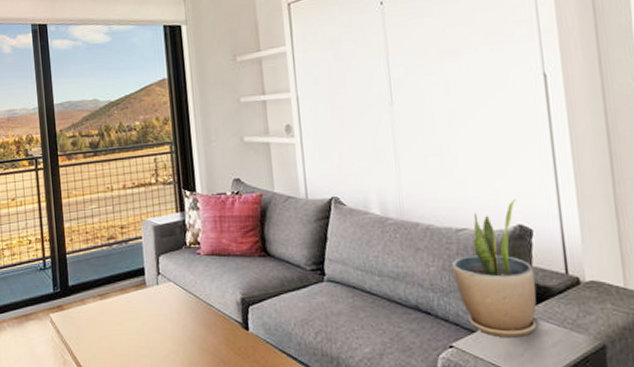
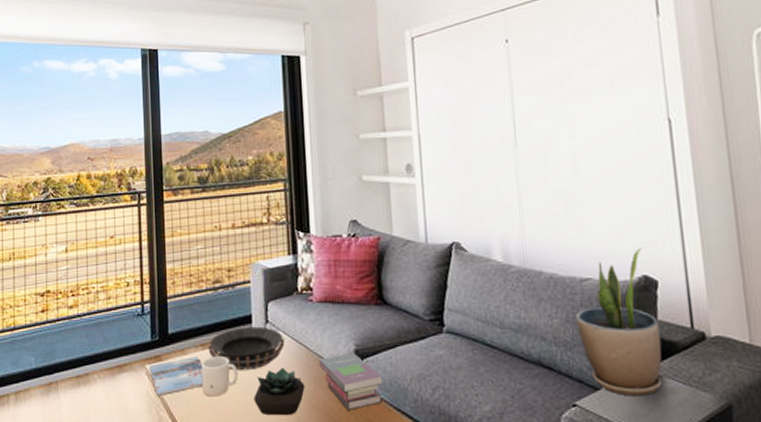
magazine: none [52,306,102,341] -> present [148,357,203,395]
mug: none [99,305,135,342] -> present [200,356,239,397]
decorative bowl: none [105,278,176,319] -> present [208,326,285,371]
succulent plant: none [149,315,196,358] -> present [254,368,305,416]
books: none [208,300,268,352] -> present [319,352,383,410]

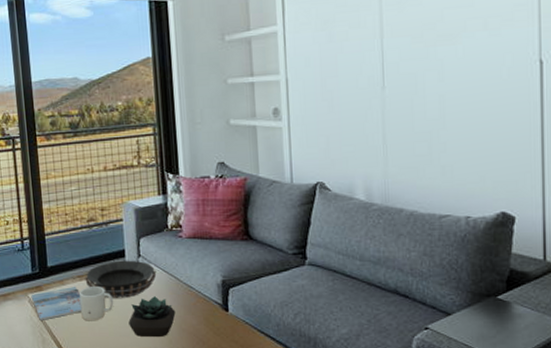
books: present [319,352,383,410] -> none [189,282,248,332]
potted plant: present [575,248,663,397] -> none [433,186,514,321]

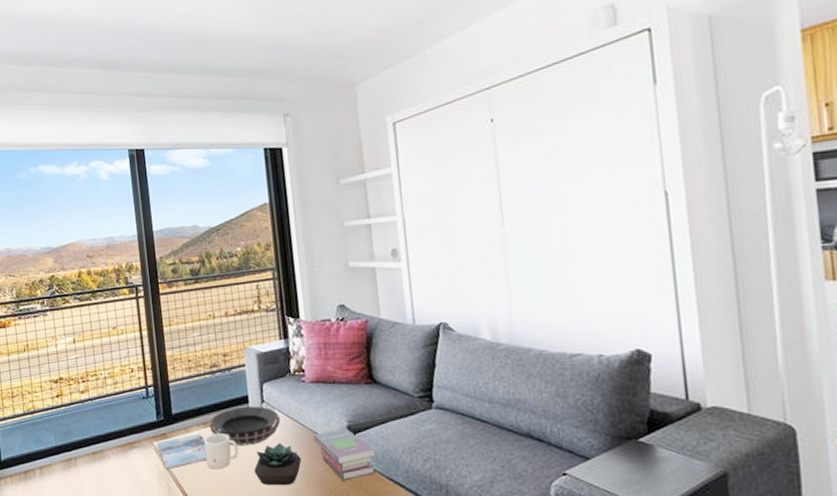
books: none [189,282,248,332] -> present [314,427,375,480]

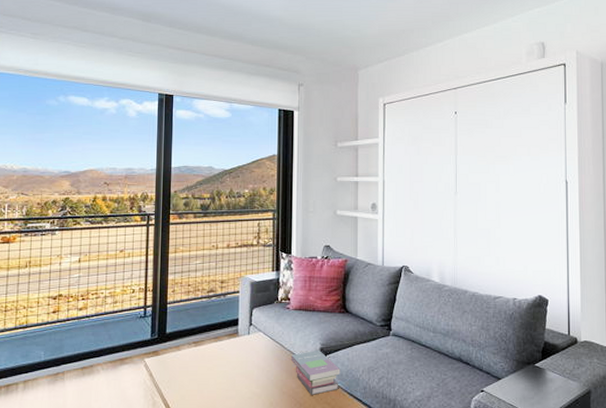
magazine: present [156,434,207,469] -> none [147,352,193,384]
mug: present [203,433,239,469] -> none [192,352,224,385]
decorative bowl: present [209,406,281,446] -> none [200,328,265,364]
succulent plant: present [254,443,302,486] -> none [235,362,278,400]

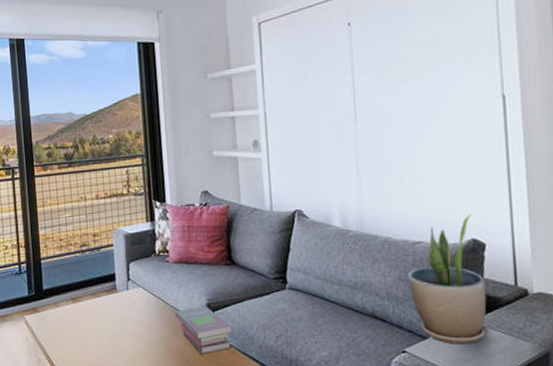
potted plant: none [489,275,547,384] -> present [407,214,487,345]

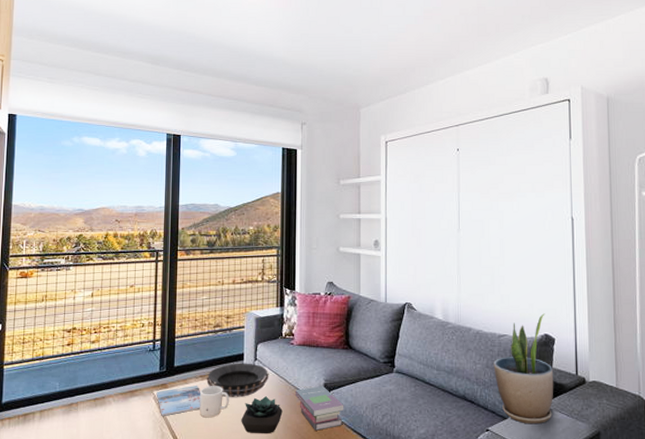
magazine: none [27,309,74,341] -> present [156,386,200,416]
mug: none [72,309,105,342] -> present [199,386,230,418]
decorative bowl: none [78,283,145,321] -> present [206,363,269,398]
succulent plant: none [119,318,163,359] -> present [241,396,283,434]

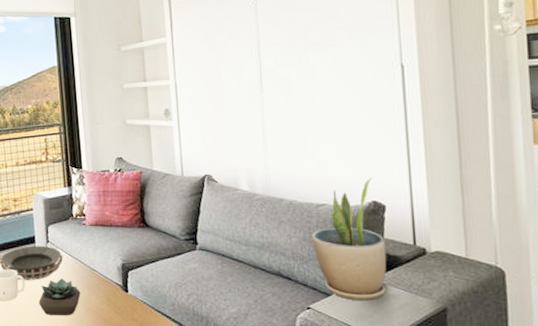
books: present [296,385,344,431] -> none [92,265,146,312]

